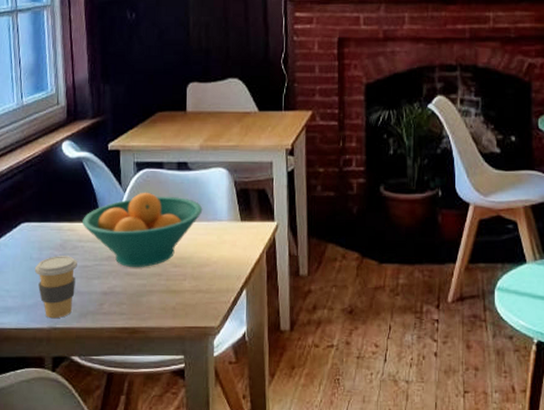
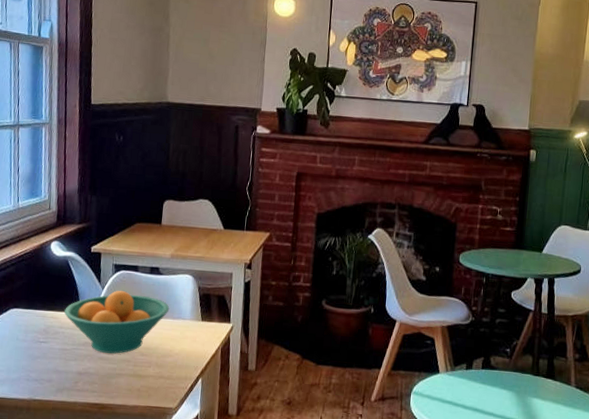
coffee cup: present [34,256,77,319] -> none [19,338,58,392]

